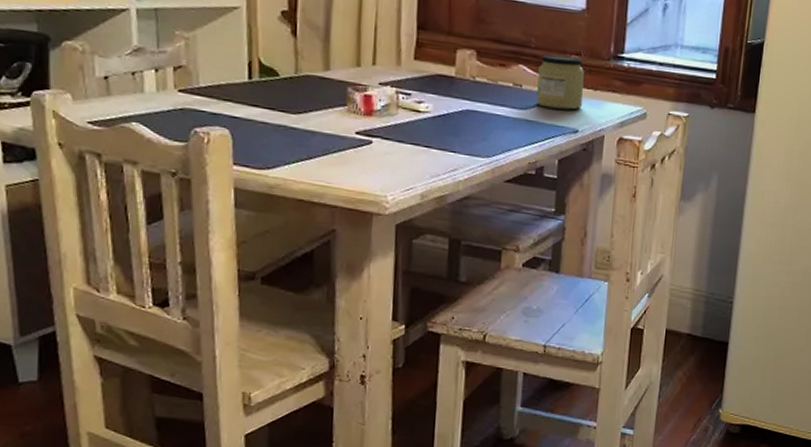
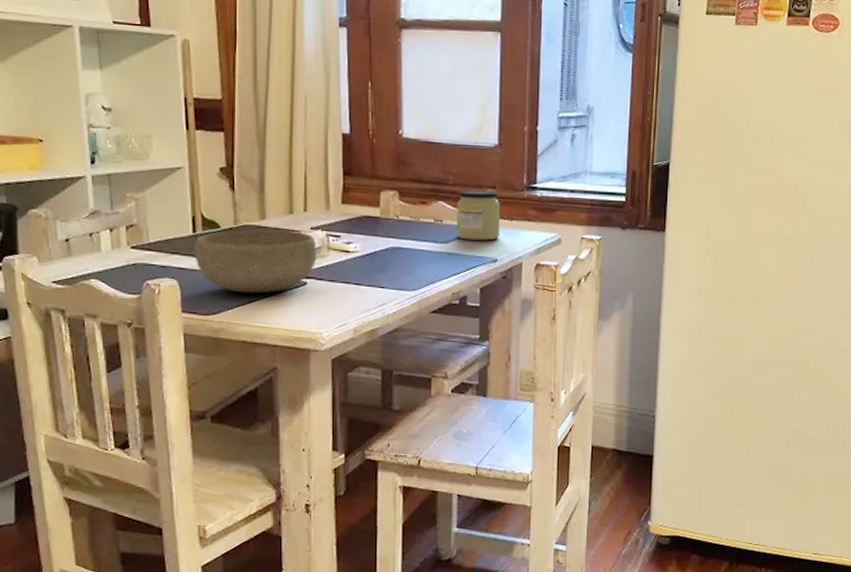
bowl: none [249,80,385,150] -> present [194,230,317,293]

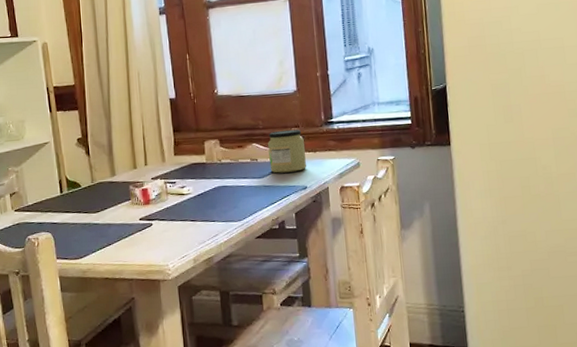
bowl: present [194,230,317,293] -> none [62,182,159,238]

